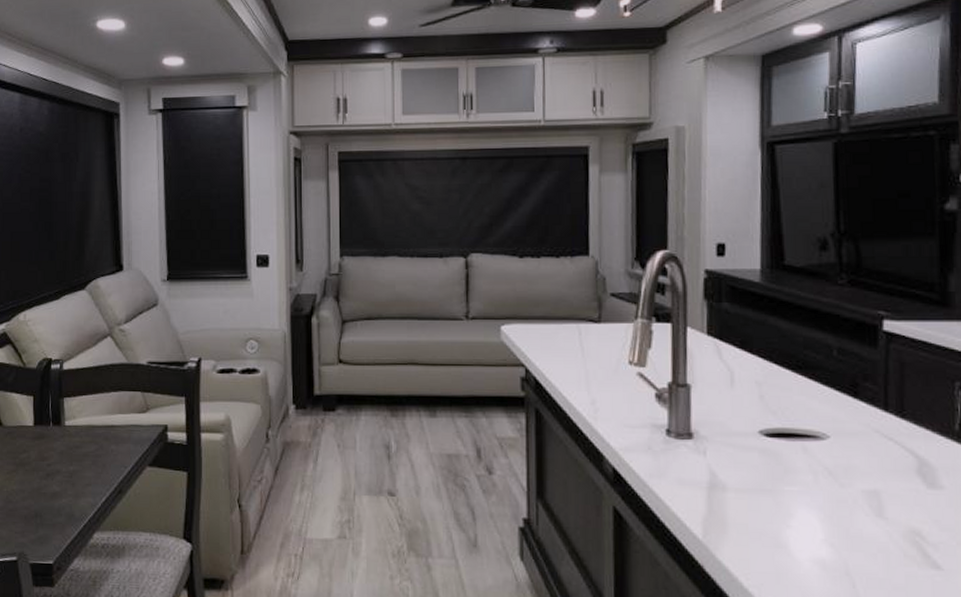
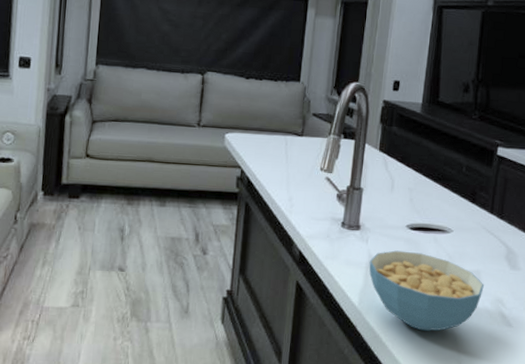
cereal bowl: none [711,465,888,575] -> present [369,250,484,331]

